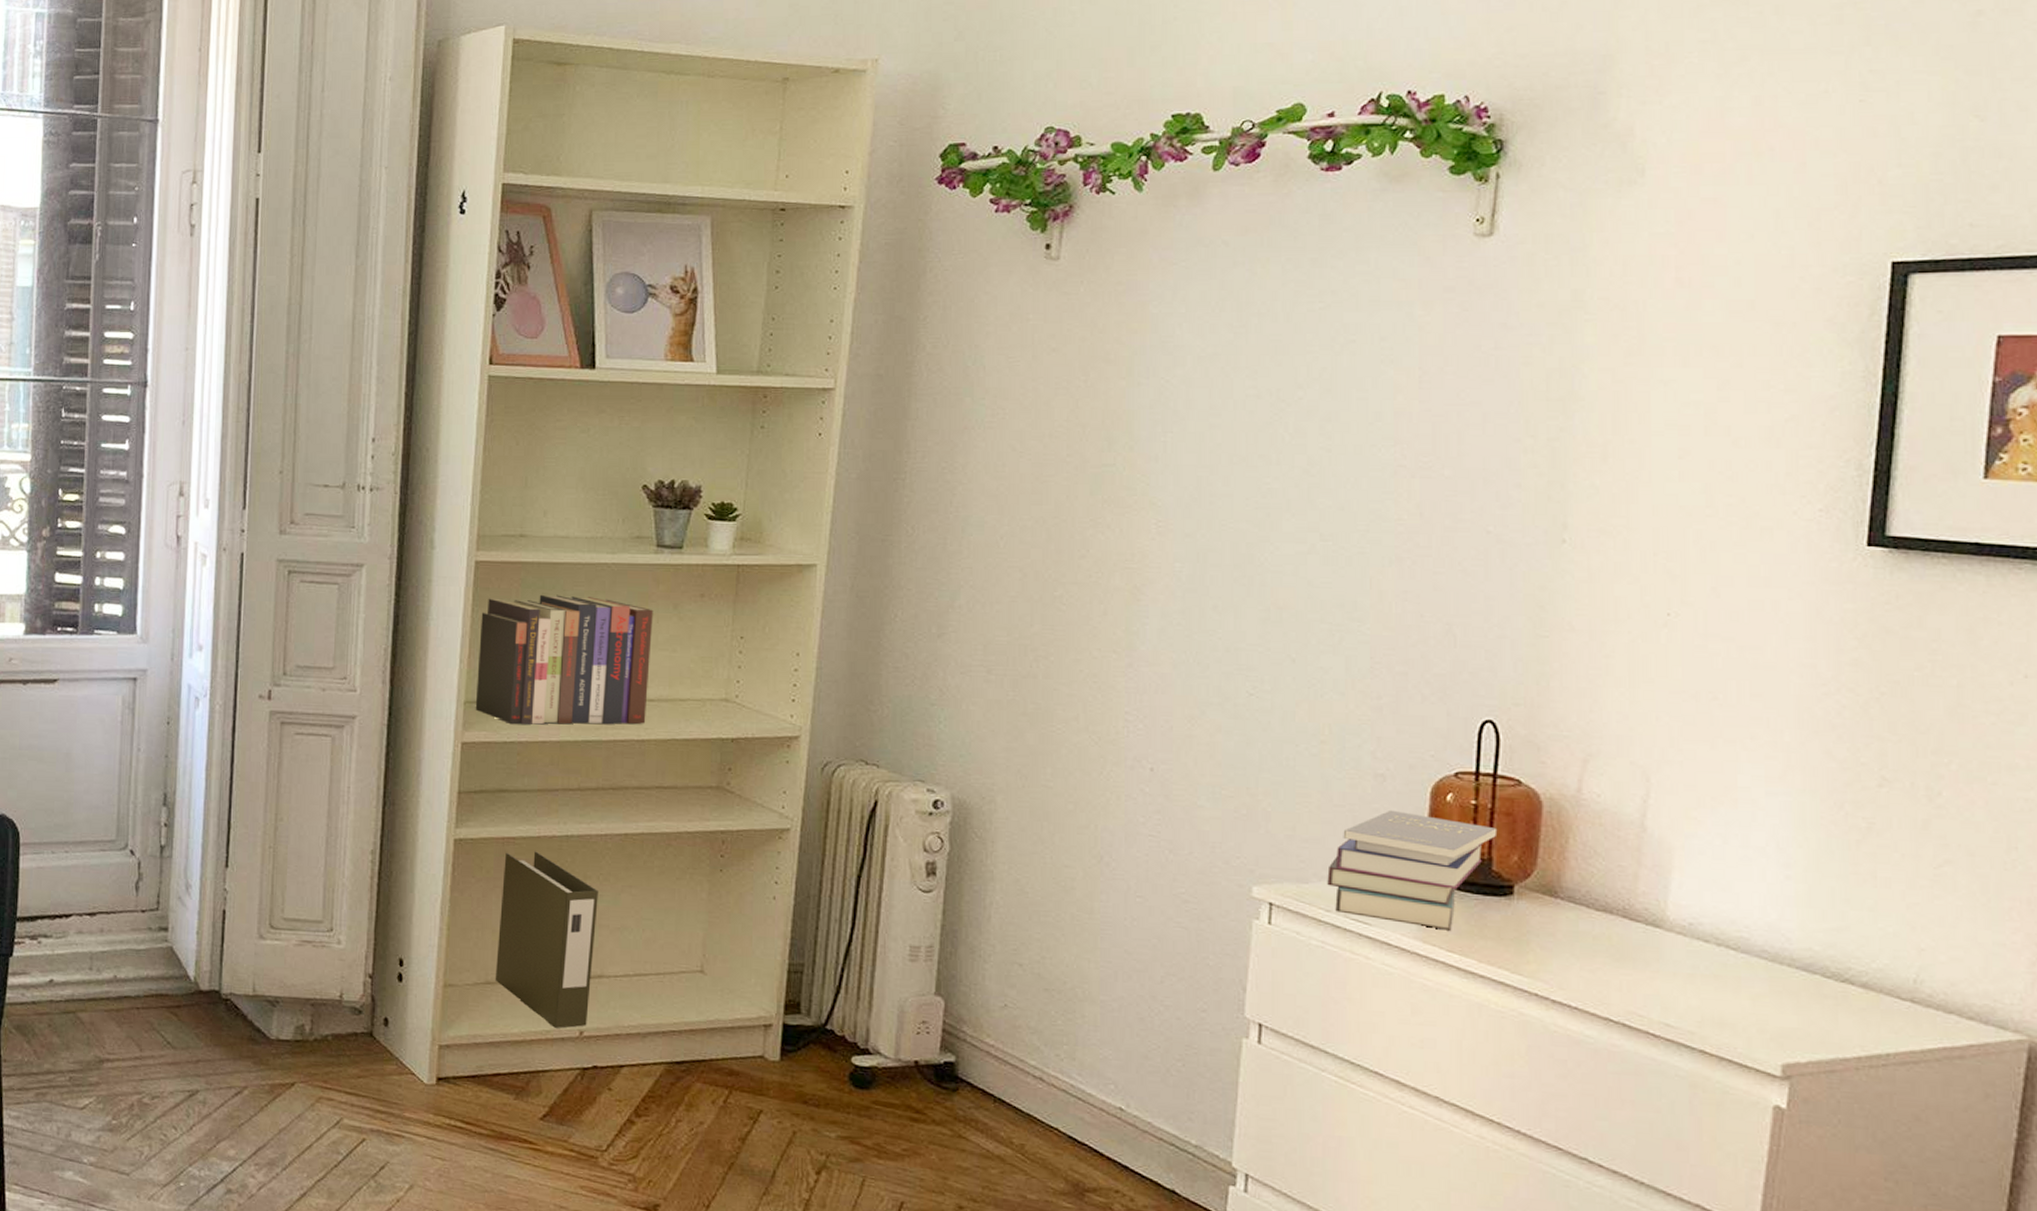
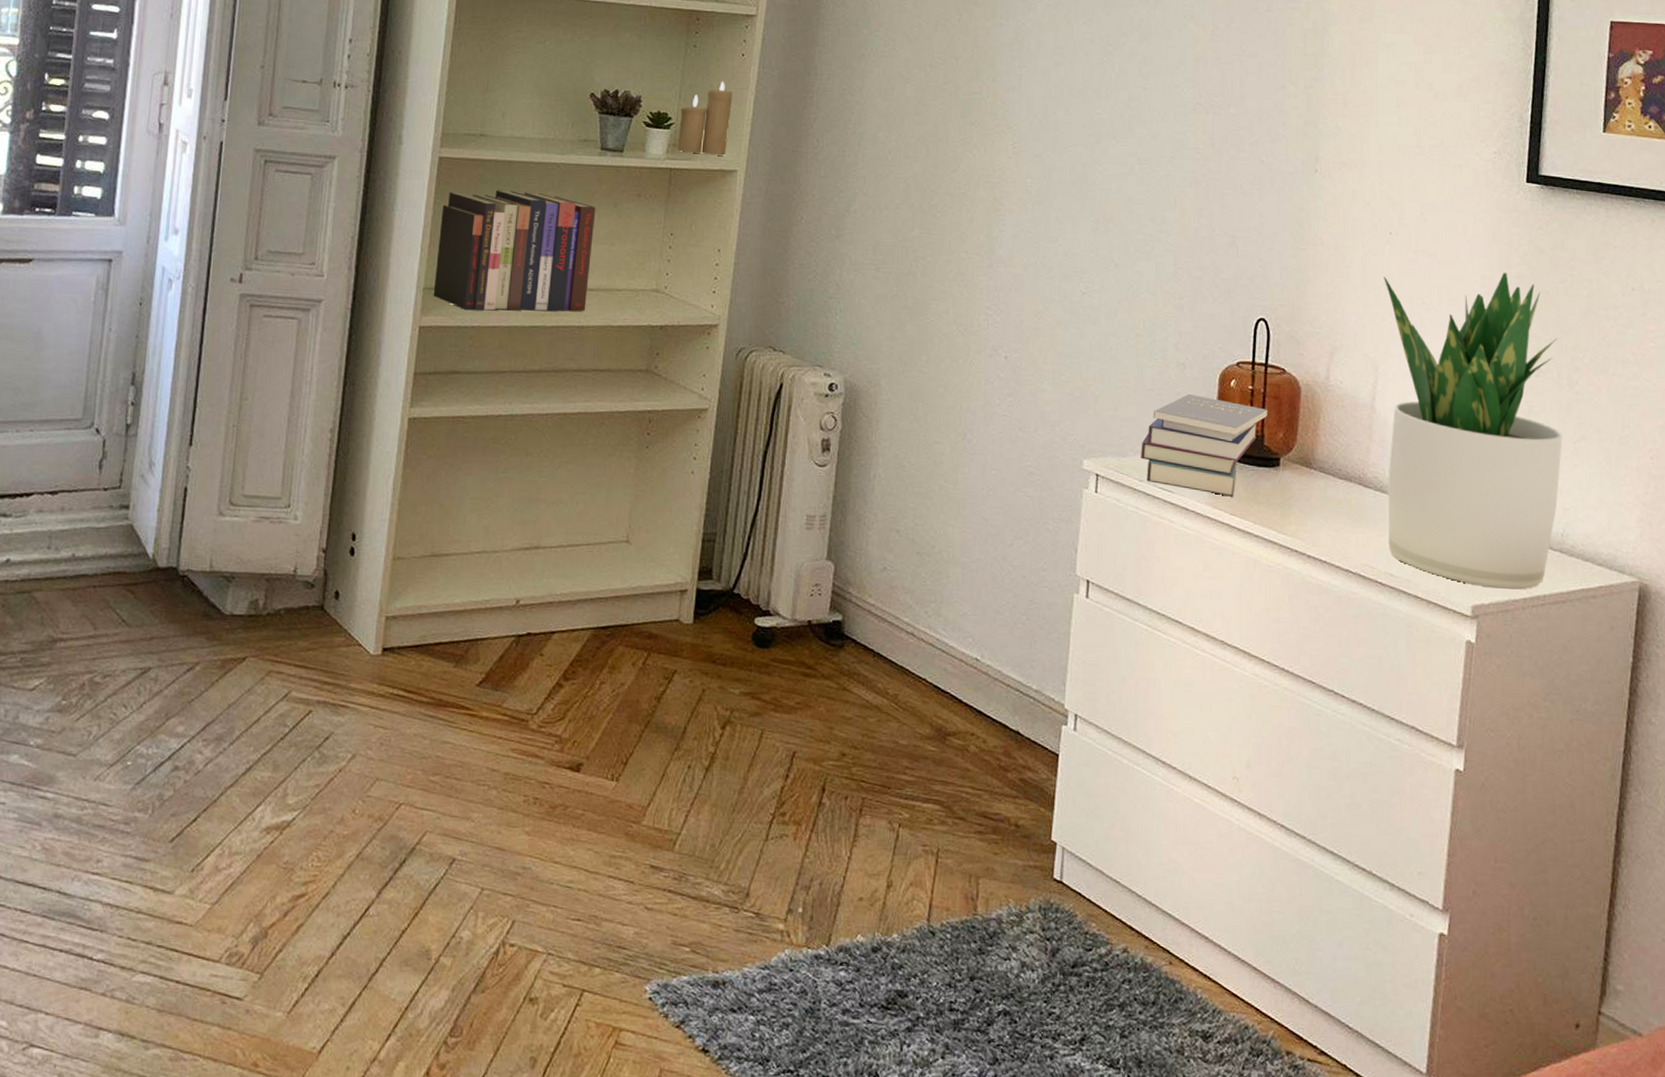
binder: present [495,851,598,1029] -> none [440,429,538,598]
candle: none [745,465,809,549] -> present [677,81,733,156]
planter: none [1658,659,1917,1047] -> present [1383,272,1563,590]

